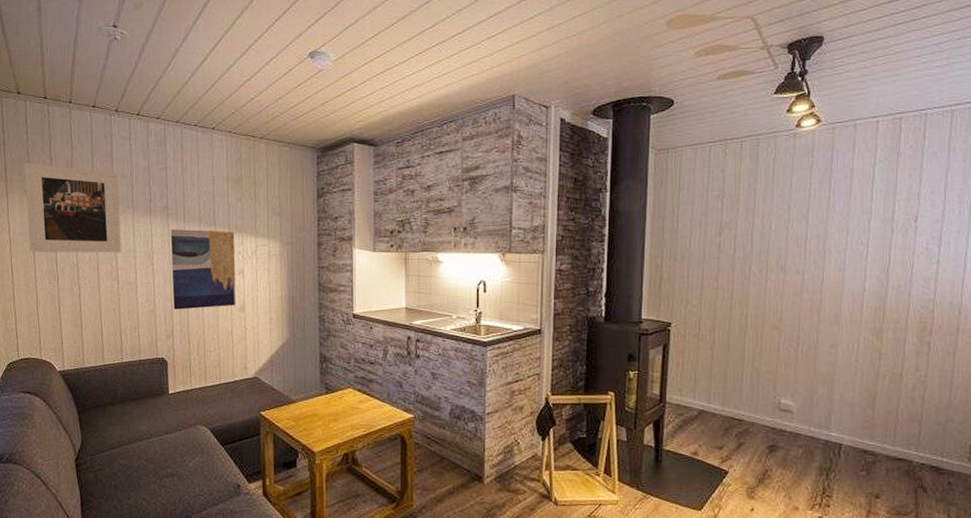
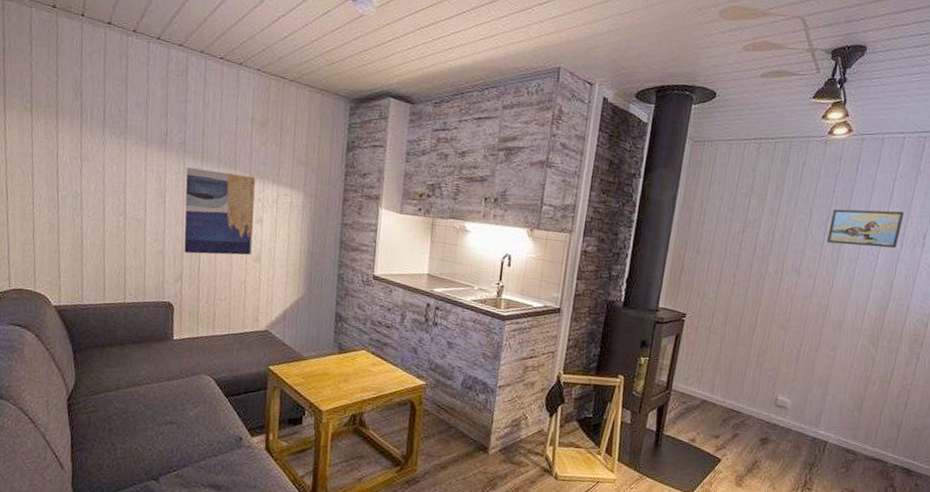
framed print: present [24,163,122,253] -> none [26,77,132,187]
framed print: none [811,196,890,236] -> present [827,209,905,248]

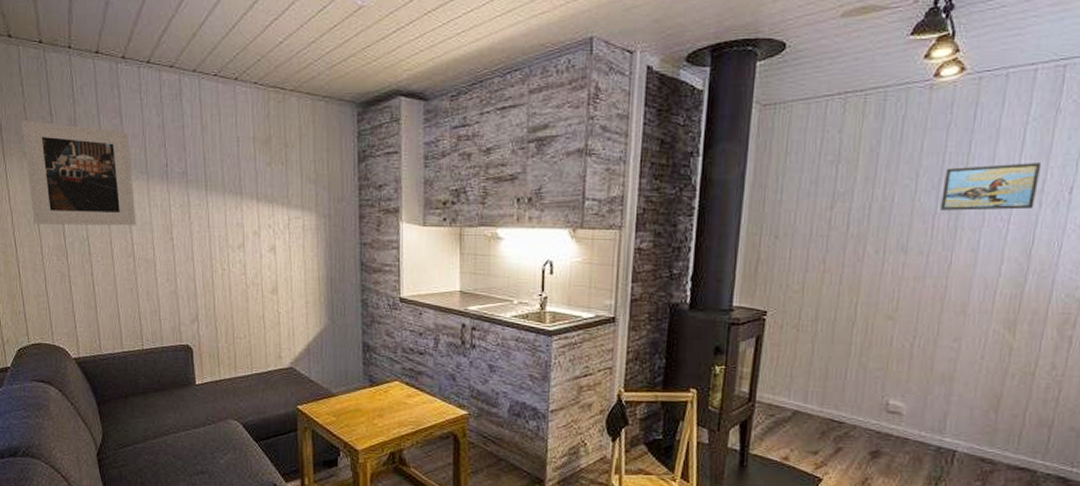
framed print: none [26,77,132,187] -> present [22,121,137,226]
wall art: present [184,167,256,255] -> none [191,199,268,291]

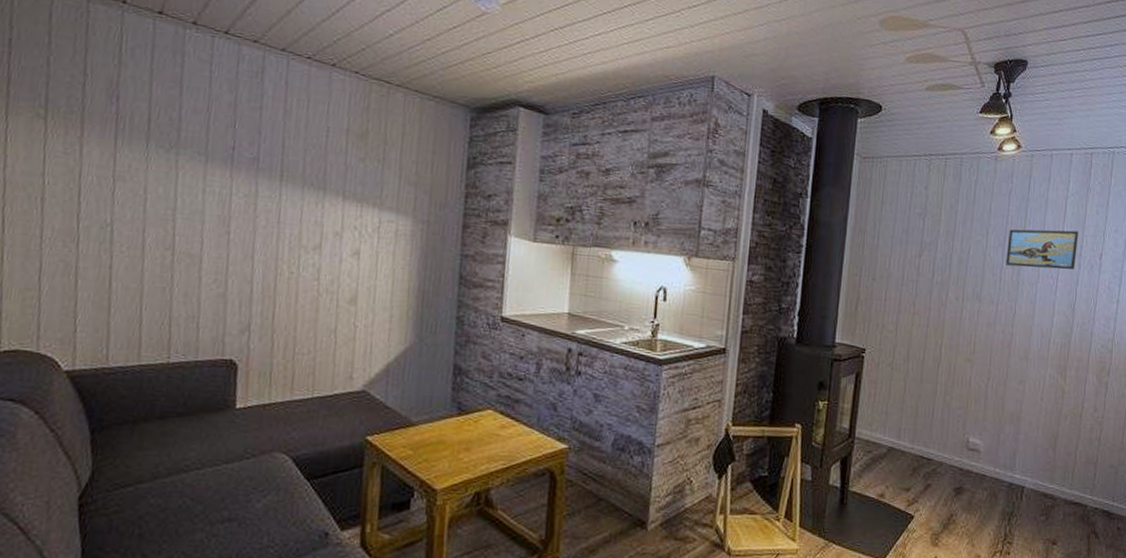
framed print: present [22,121,137,226] -> none [35,76,188,214]

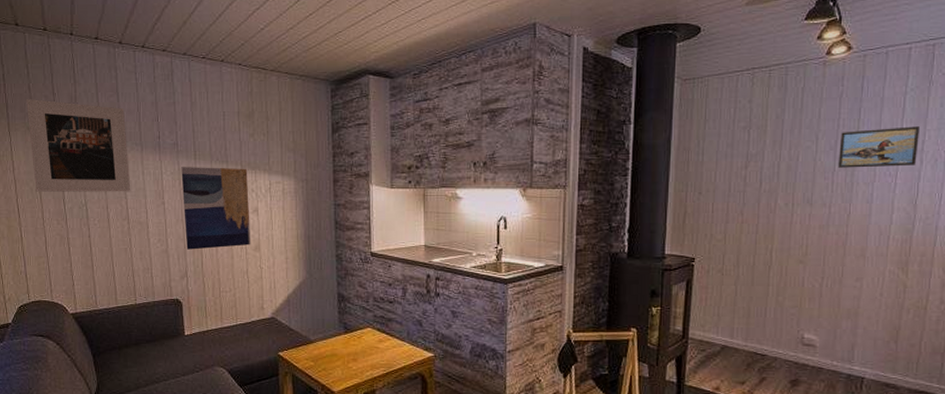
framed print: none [35,76,188,214] -> present [27,99,131,192]
wall art: none [253,189,352,297] -> present [181,167,251,250]

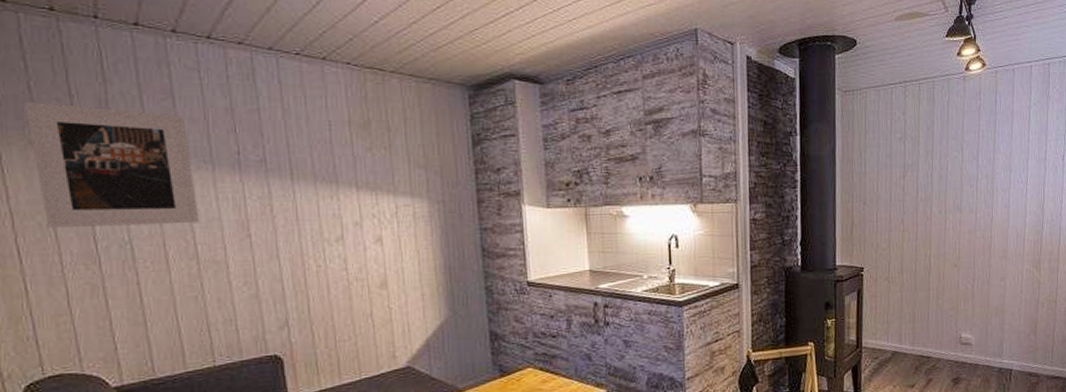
wall art: present [181,167,251,250] -> none [273,188,375,292]
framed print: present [838,126,921,168] -> none [980,137,1043,176]

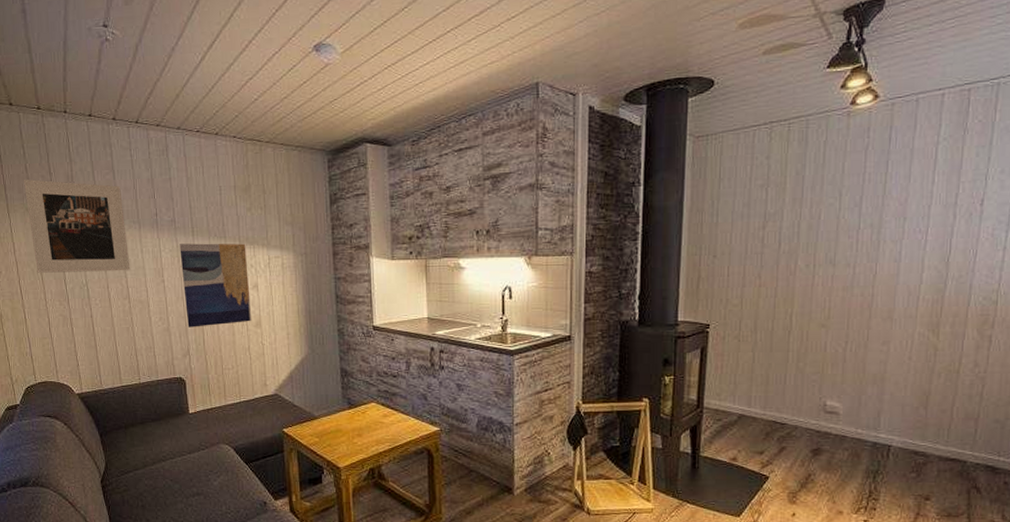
wall art: none [273,188,375,292] -> present [179,243,252,327]

